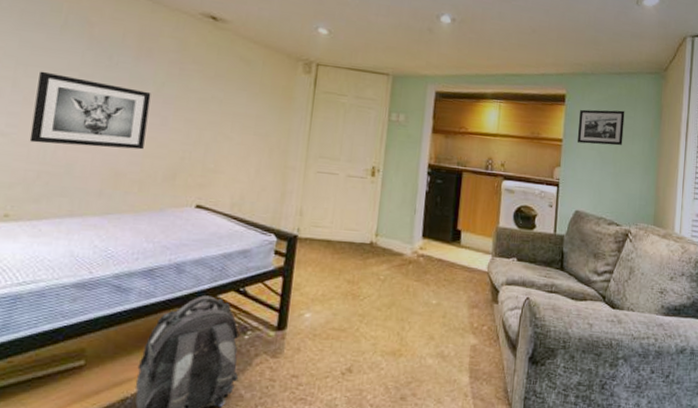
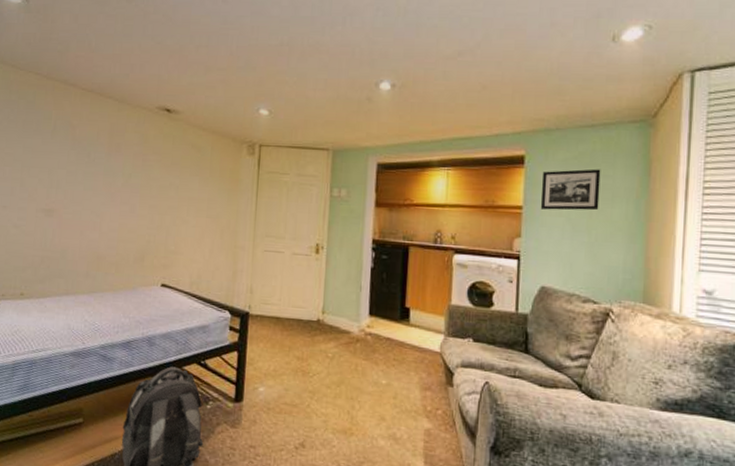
wall art: present [29,71,151,150] -> none [34,171,121,235]

